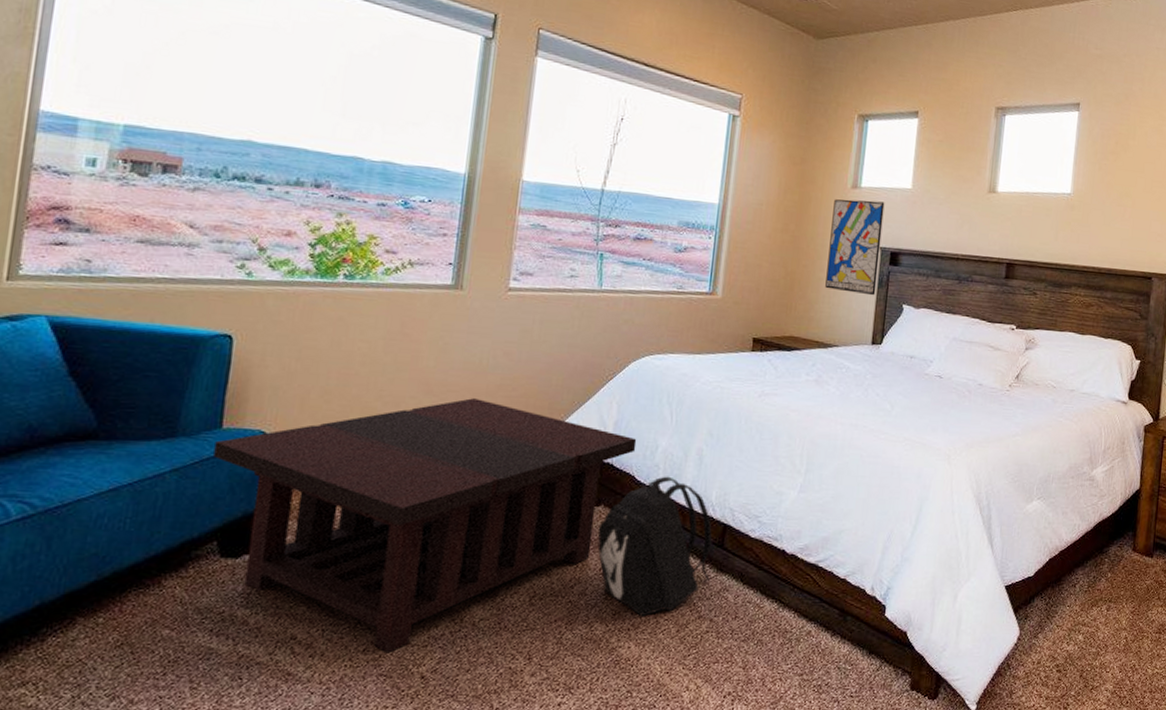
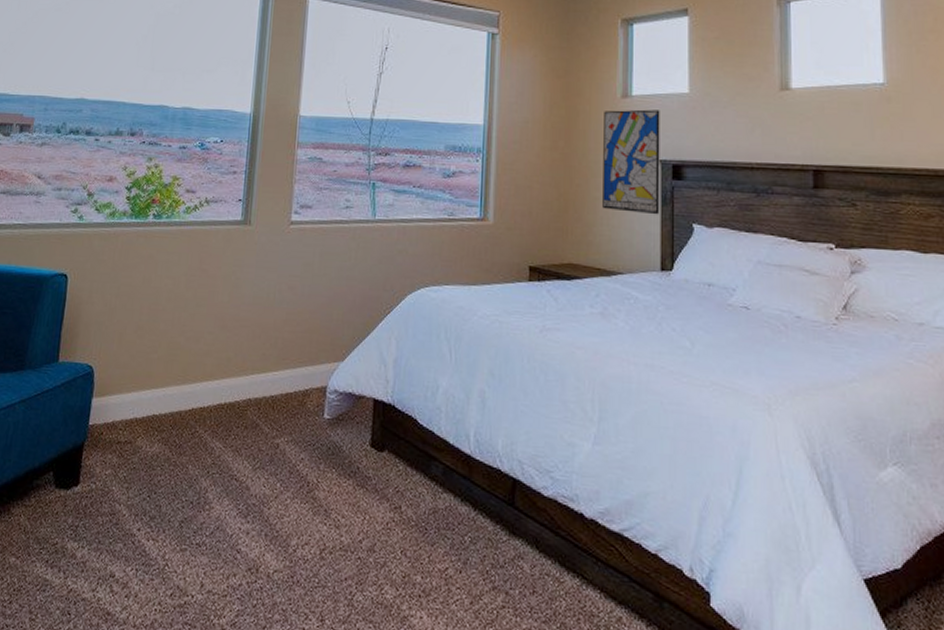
coffee table: present [213,398,637,654] -> none [51,333,417,601]
backpack: present [597,476,713,617] -> none [383,420,502,583]

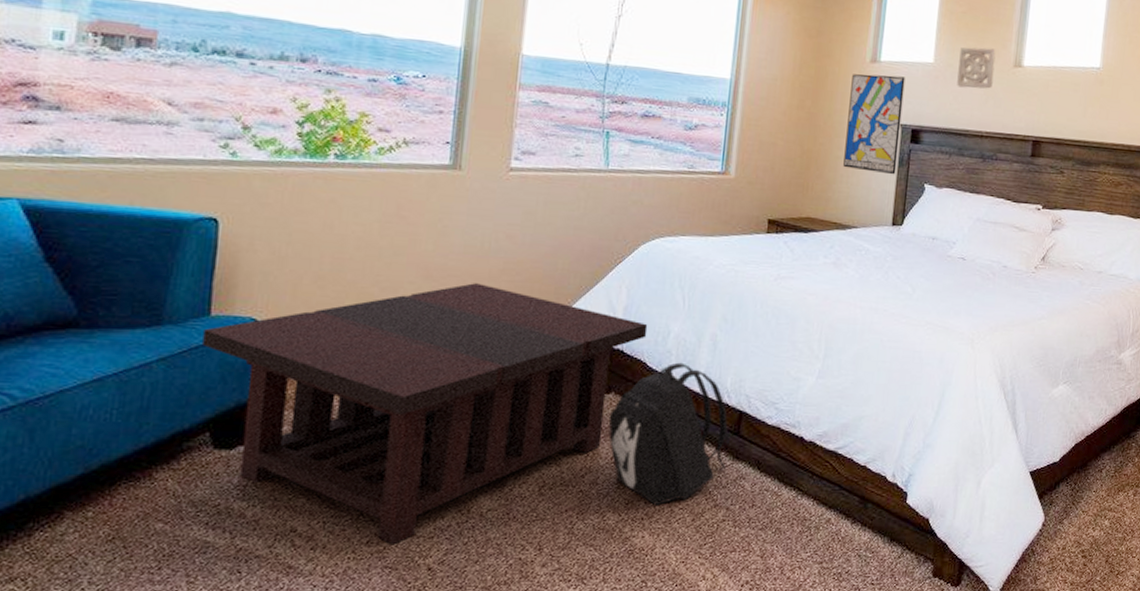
coffee table: none [51,333,417,601] -> present [202,283,648,546]
backpack: none [383,420,502,583] -> present [608,362,728,506]
wall ornament: none [717,72,758,117] -> present [957,47,996,89]

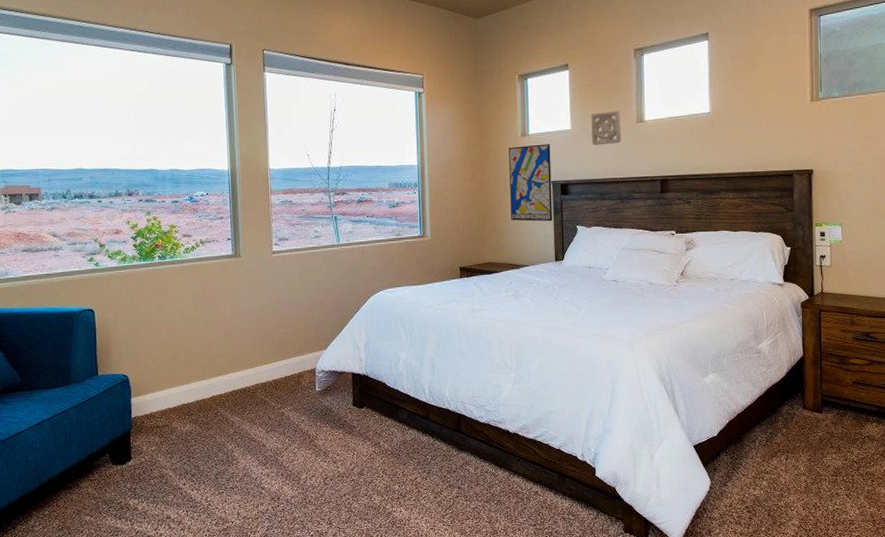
coffee table: present [202,283,648,546] -> none [96,336,383,525]
backpack: present [608,362,728,506] -> none [364,381,453,489]

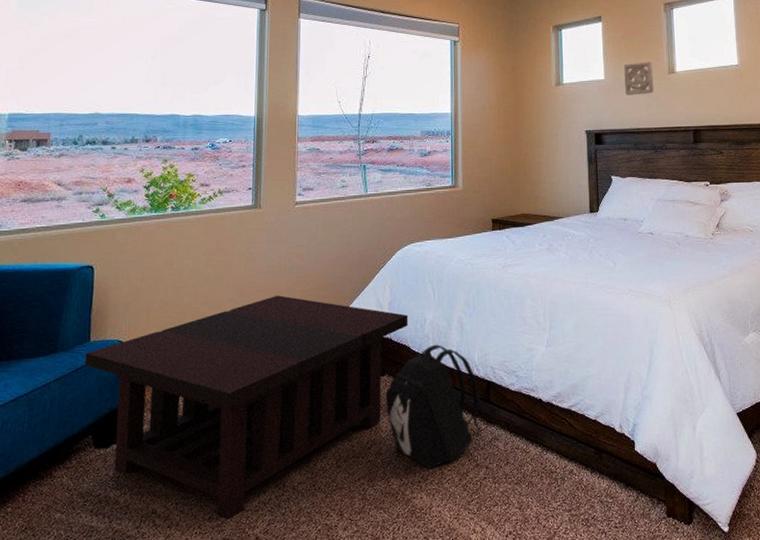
coffee table: none [96,336,383,525] -> present [85,295,408,520]
backpack: none [364,381,453,489] -> present [385,344,481,470]
wall art: present [509,144,553,222] -> none [543,93,587,172]

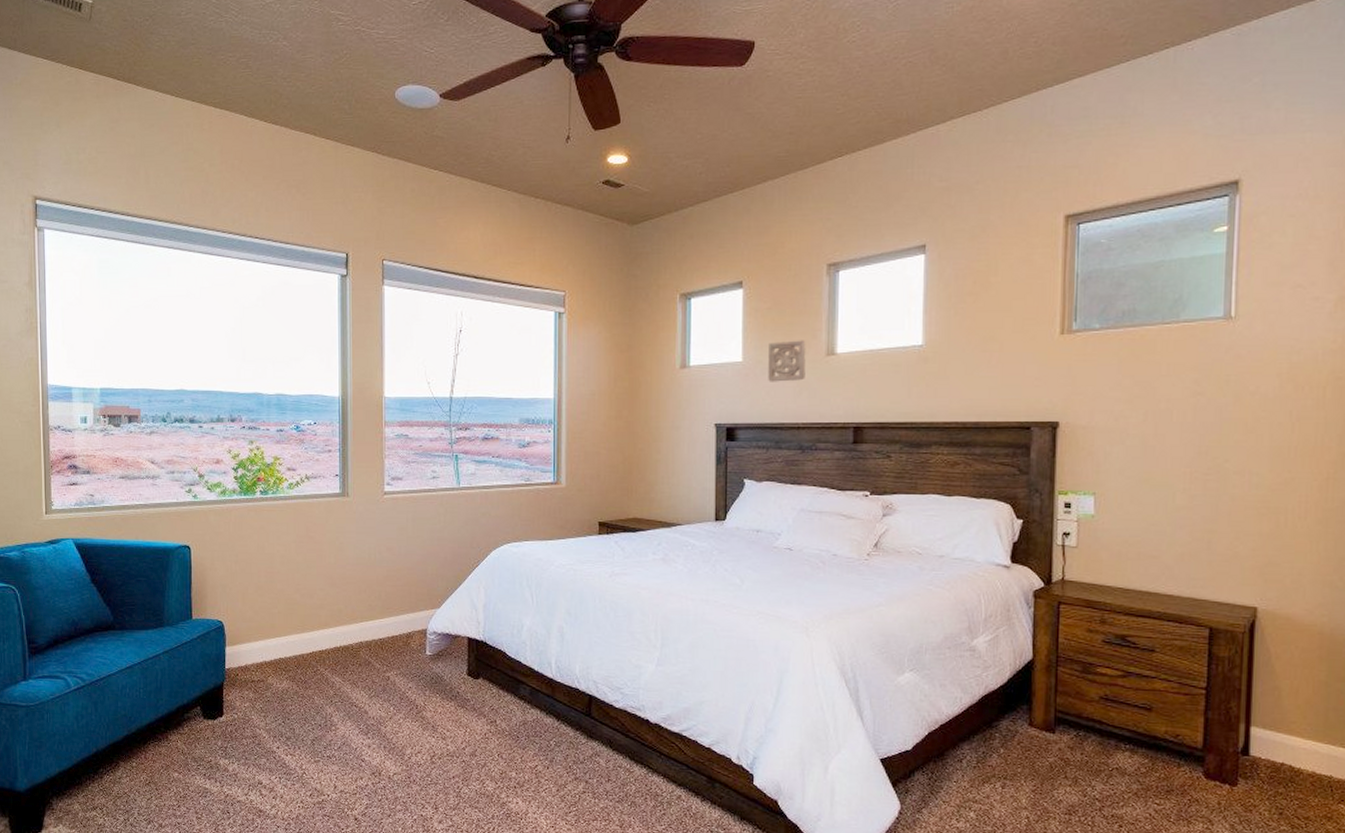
coffee table: present [85,295,408,520] -> none [189,588,504,799]
backpack: present [385,344,481,470] -> none [480,652,581,777]

